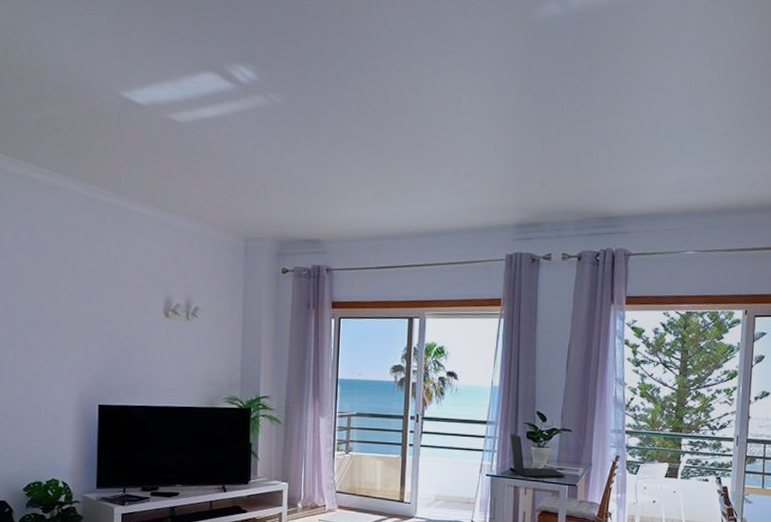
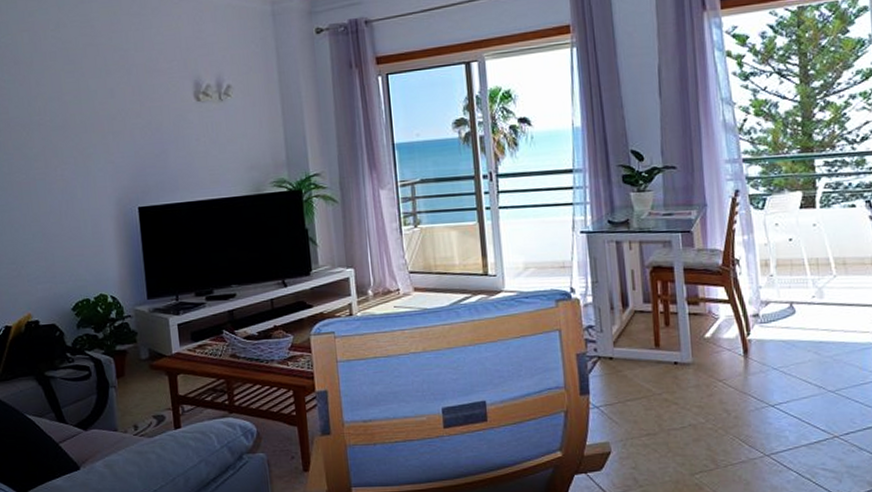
laptop: present [509,433,566,478] -> none [602,179,677,230]

